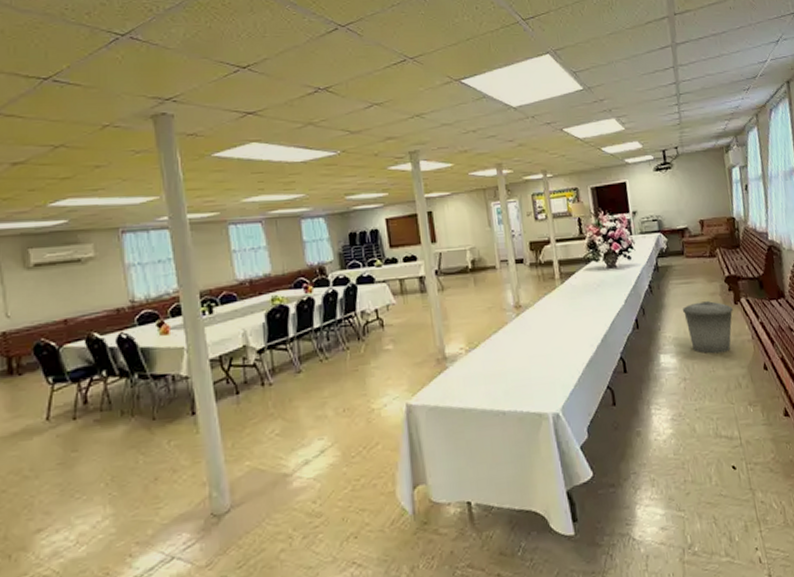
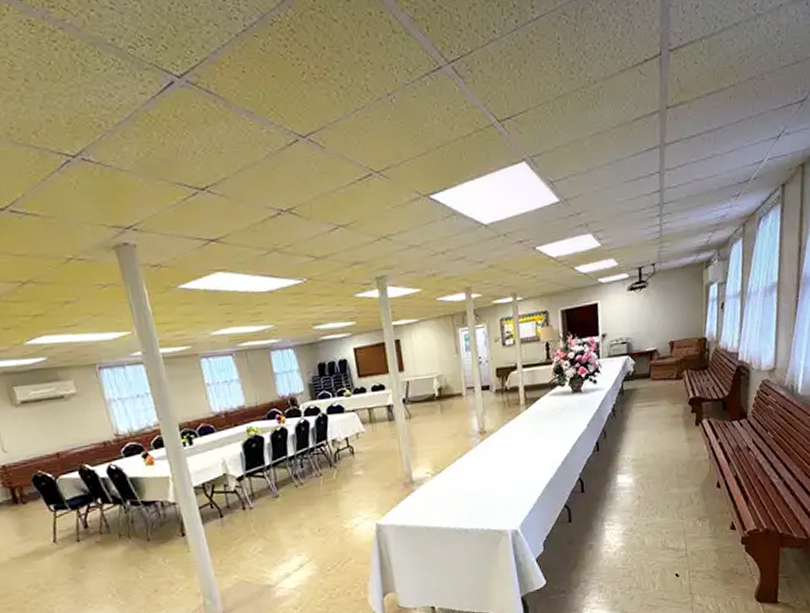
trash can: present [682,301,733,354] -> none [643,423,694,474]

